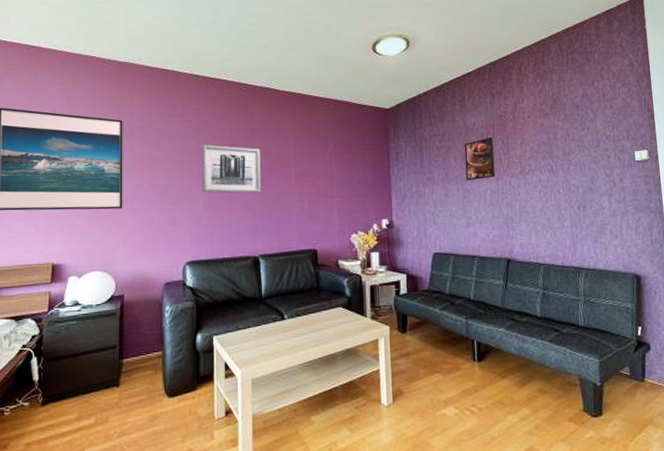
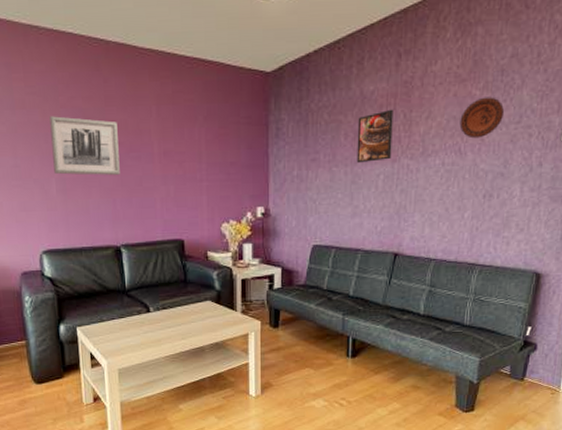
decorative plate: none [548,127,584,160] -> present [459,97,505,139]

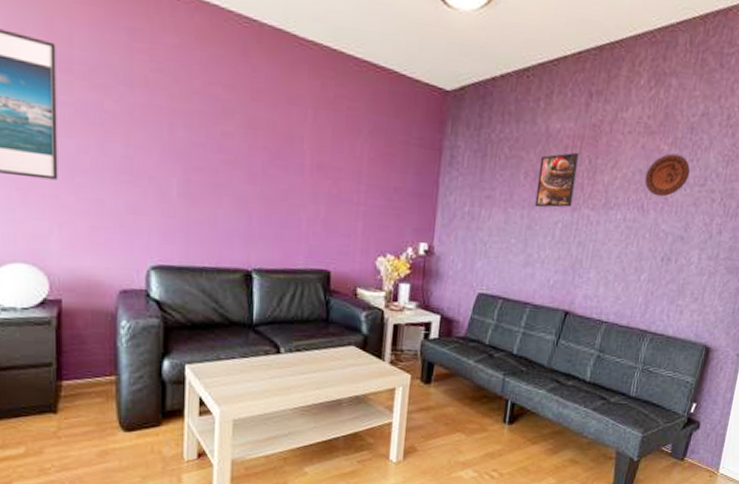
wall art: present [49,116,120,175] -> none [177,102,263,185]

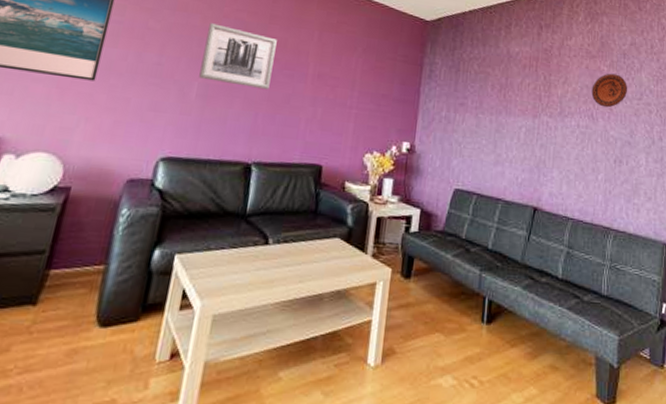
wall art: none [177,102,263,185] -> present [199,23,277,89]
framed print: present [534,152,579,208] -> none [501,70,535,115]

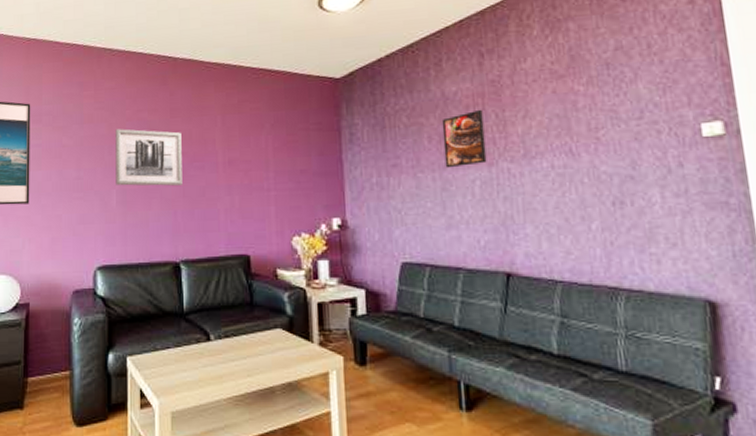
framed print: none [501,70,535,115] -> present [441,109,487,168]
decorative plate: present [591,73,628,108] -> none [564,92,620,138]

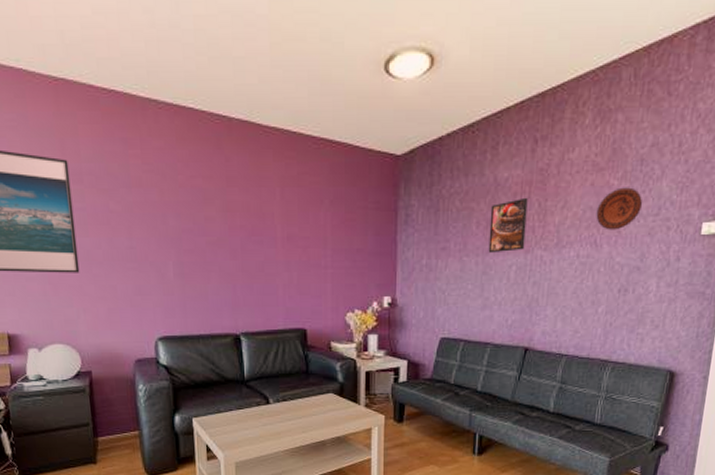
wall art: present [115,129,182,186] -> none [168,196,241,259]
decorative plate: none [564,92,620,138] -> present [596,187,643,230]

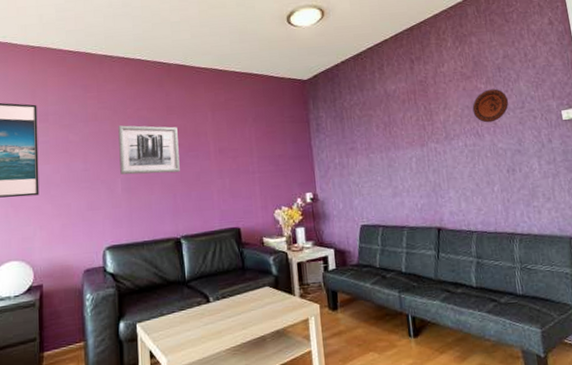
wall art: none [168,196,241,259] -> present [118,125,180,175]
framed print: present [488,197,528,254] -> none [385,103,420,150]

